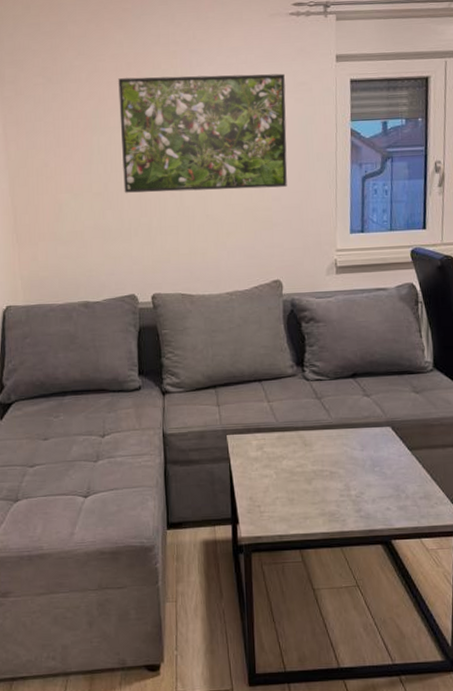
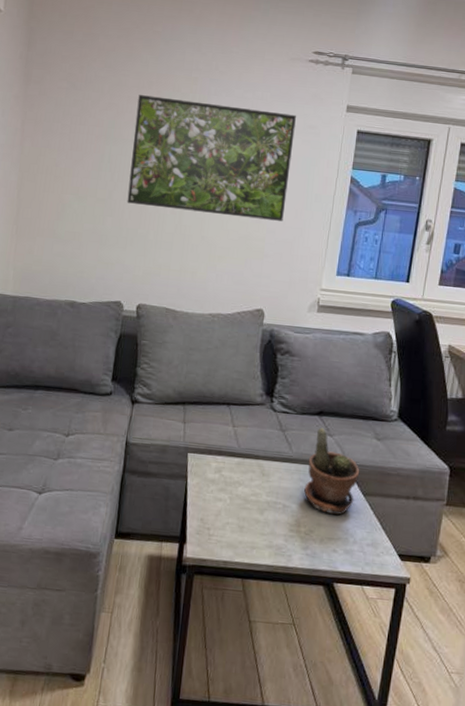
potted plant: none [348,389,403,474] -> present [304,427,360,516]

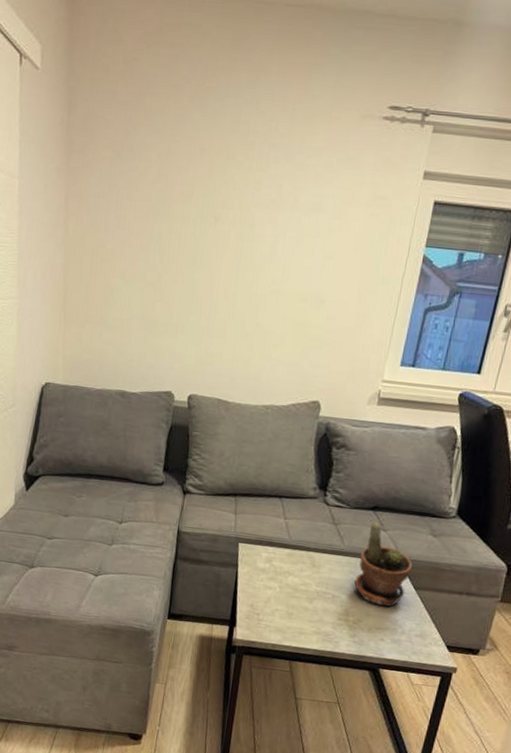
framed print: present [127,95,296,221] -> none [177,164,365,307]

